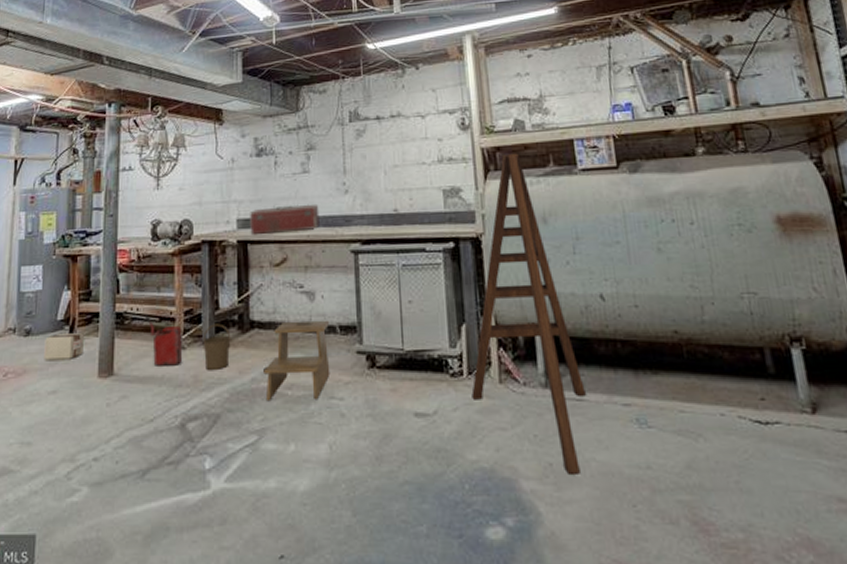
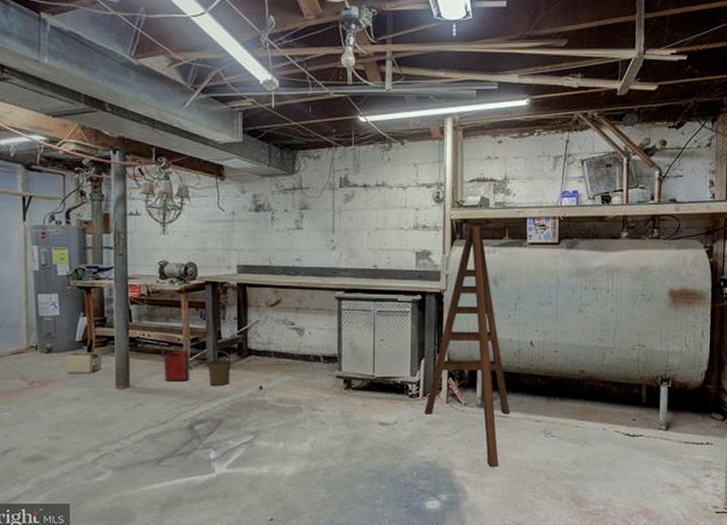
toolbox: present [250,203,320,236] -> none [249,256,310,280]
step stool: present [263,320,330,402] -> none [259,351,314,411]

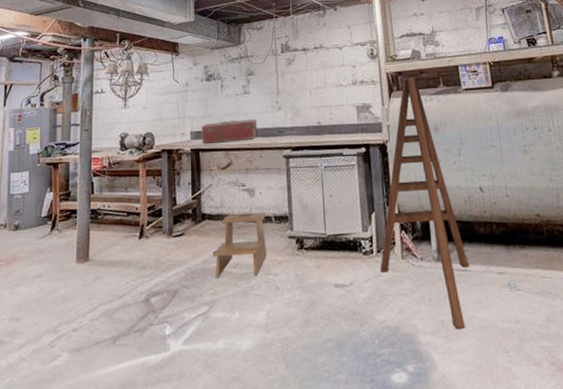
box: present [65,352,101,373] -> none [30,227,64,250]
jerry can: present [155,340,189,382] -> none [114,211,146,252]
bucket: present [207,350,232,387] -> none [163,216,187,255]
toolbox: none [249,256,310,280] -> present [201,118,258,145]
step stool: none [259,351,314,411] -> present [213,211,267,279]

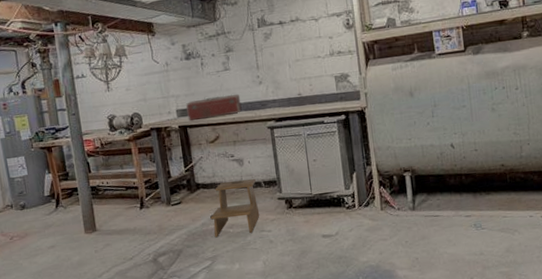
ladder: present [380,76,469,329] -> none [362,44,440,264]

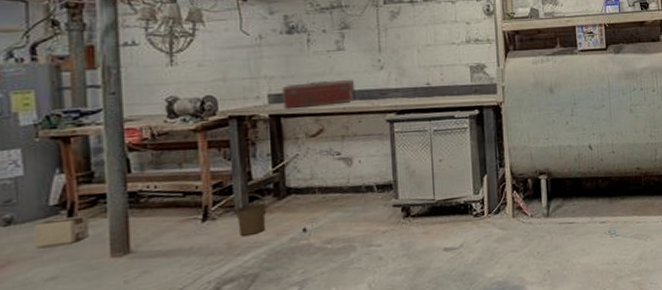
box: none [38,203,70,225] -> present [34,216,89,248]
bucket: none [161,188,184,221] -> present [235,193,267,237]
step stool: present [210,178,260,238] -> none [302,181,369,257]

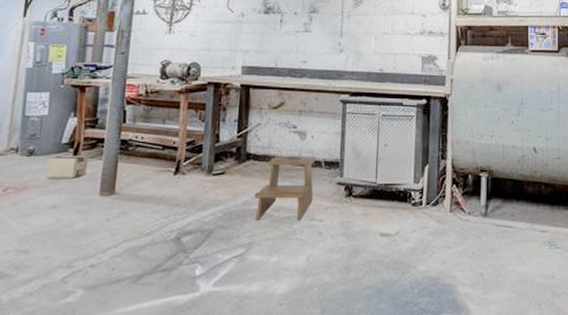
bucket: present [235,193,267,237] -> none [202,154,229,194]
toolbox: present [282,79,356,110] -> none [253,58,316,81]
step stool: none [302,181,369,257] -> present [255,156,316,221]

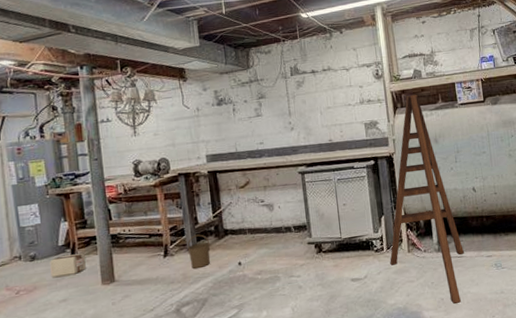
bucket: none [202,154,229,194] -> present [187,234,210,269]
step stool: present [255,156,316,221] -> none [238,223,289,285]
ladder: none [427,32,514,282] -> present [390,94,464,304]

